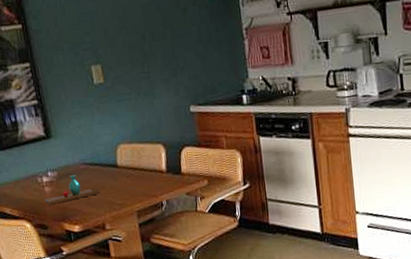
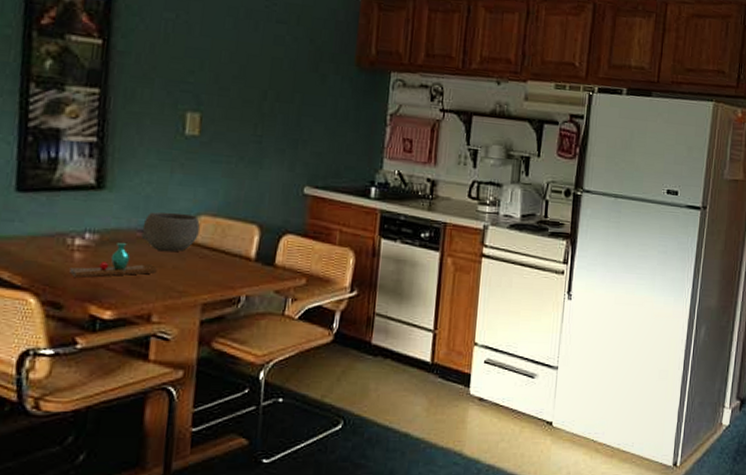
bowl: none [83,145,122,177] -> present [141,211,200,252]

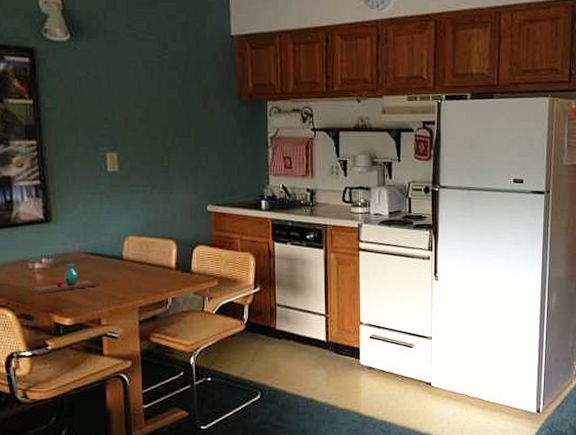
bowl: present [141,211,200,252] -> none [84,236,129,268]

